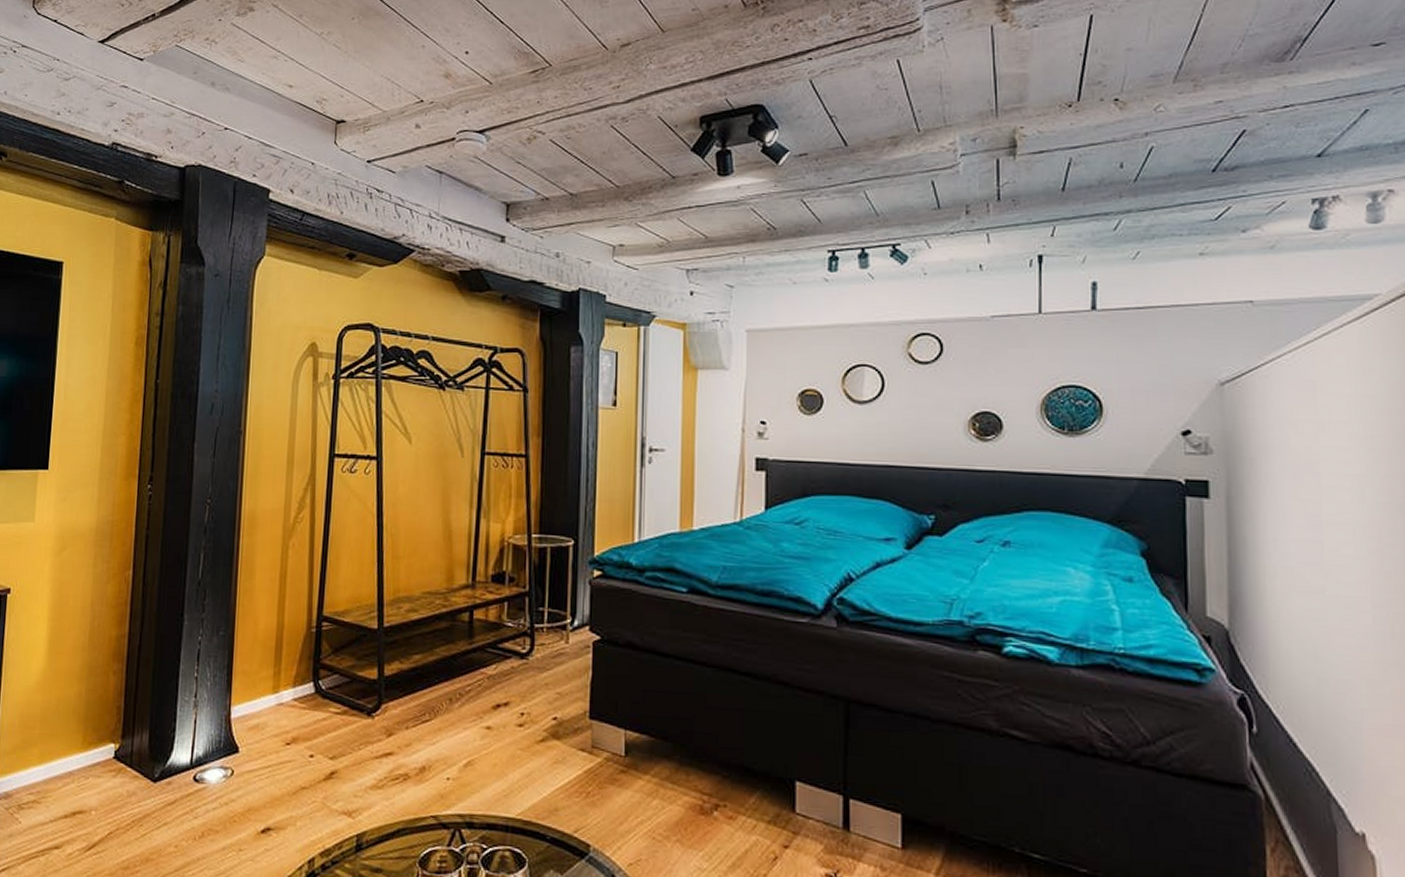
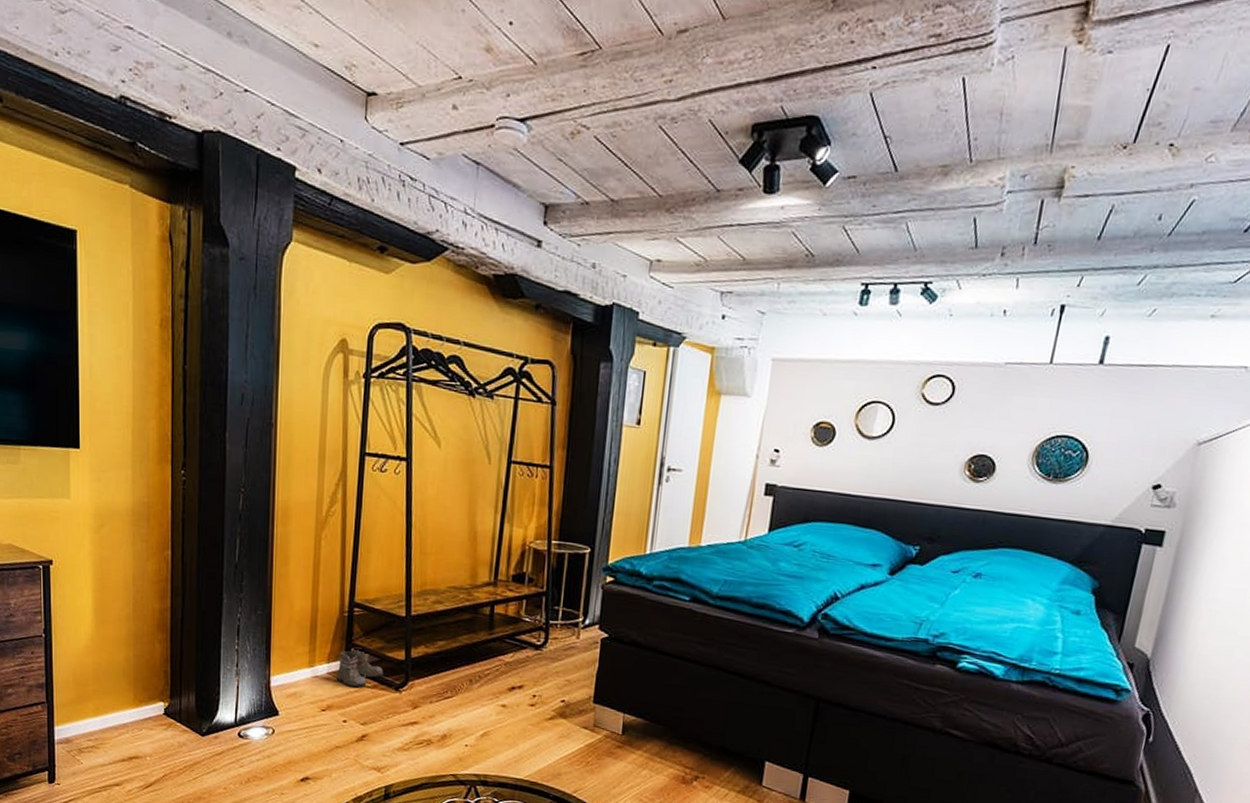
boots: none [301,667,354,715] -> present [335,647,383,688]

